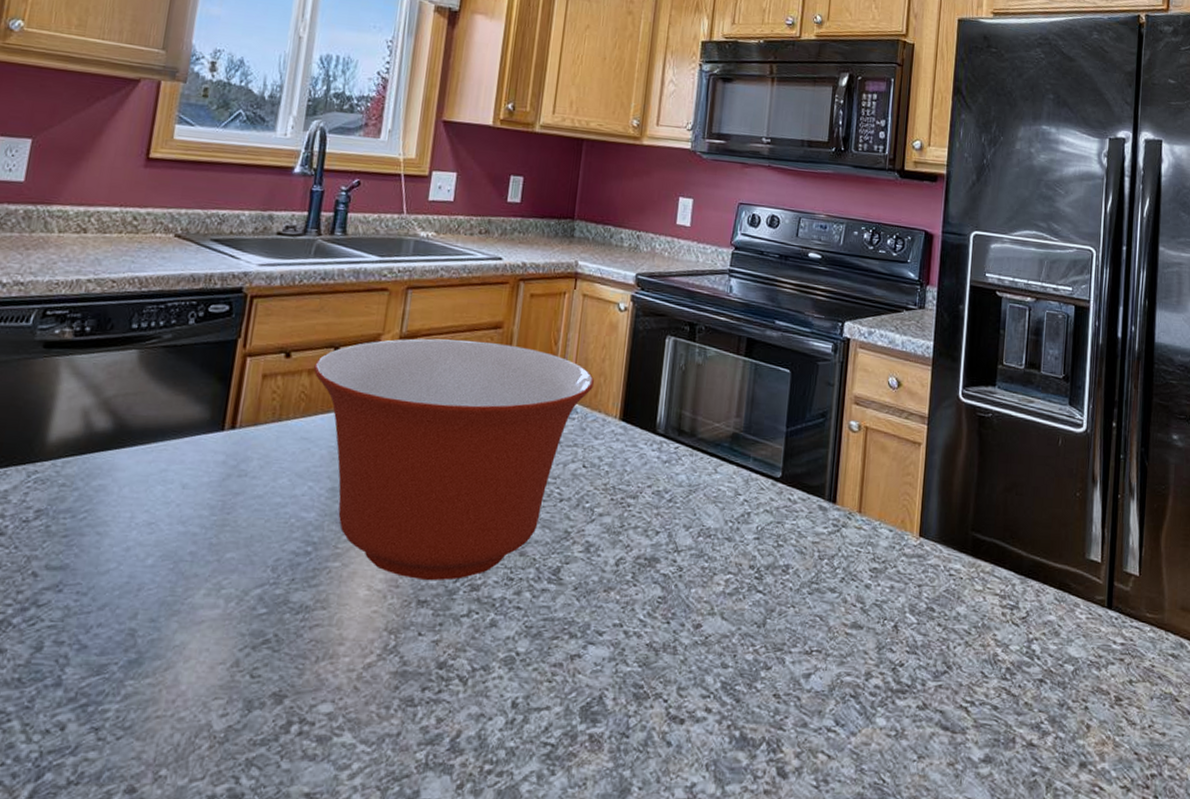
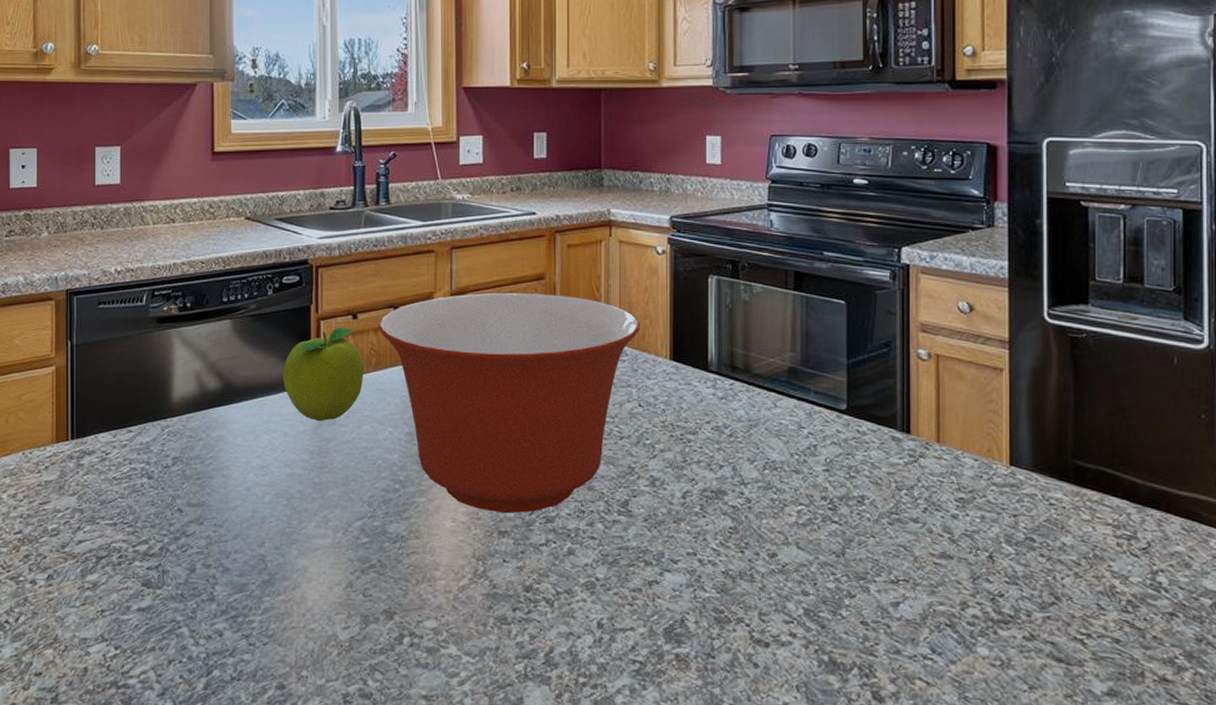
fruit: none [191,365,291,473] -> present [283,327,364,422]

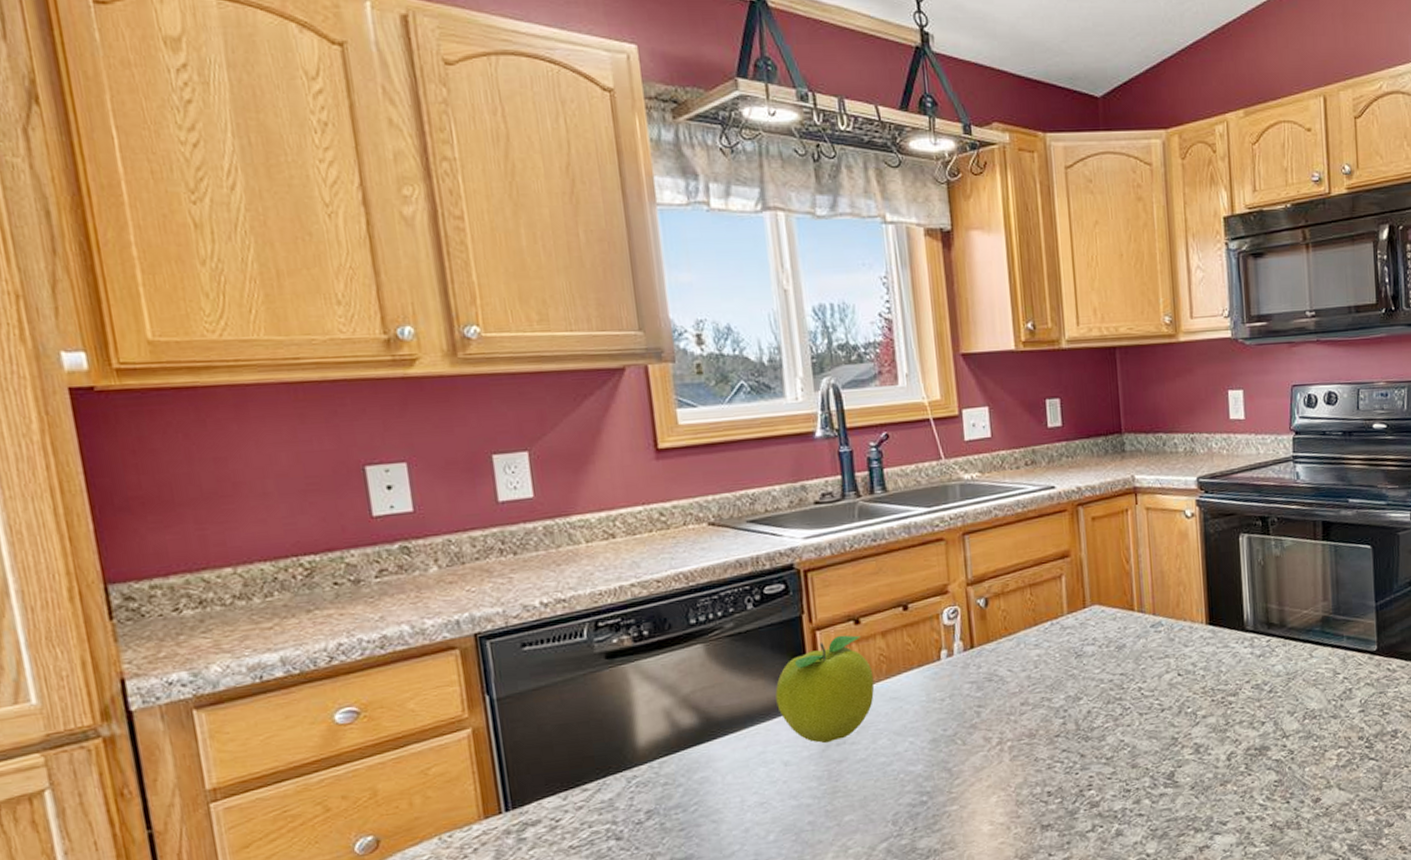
mixing bowl: present [378,292,640,514] -> none [885,571,1174,808]

